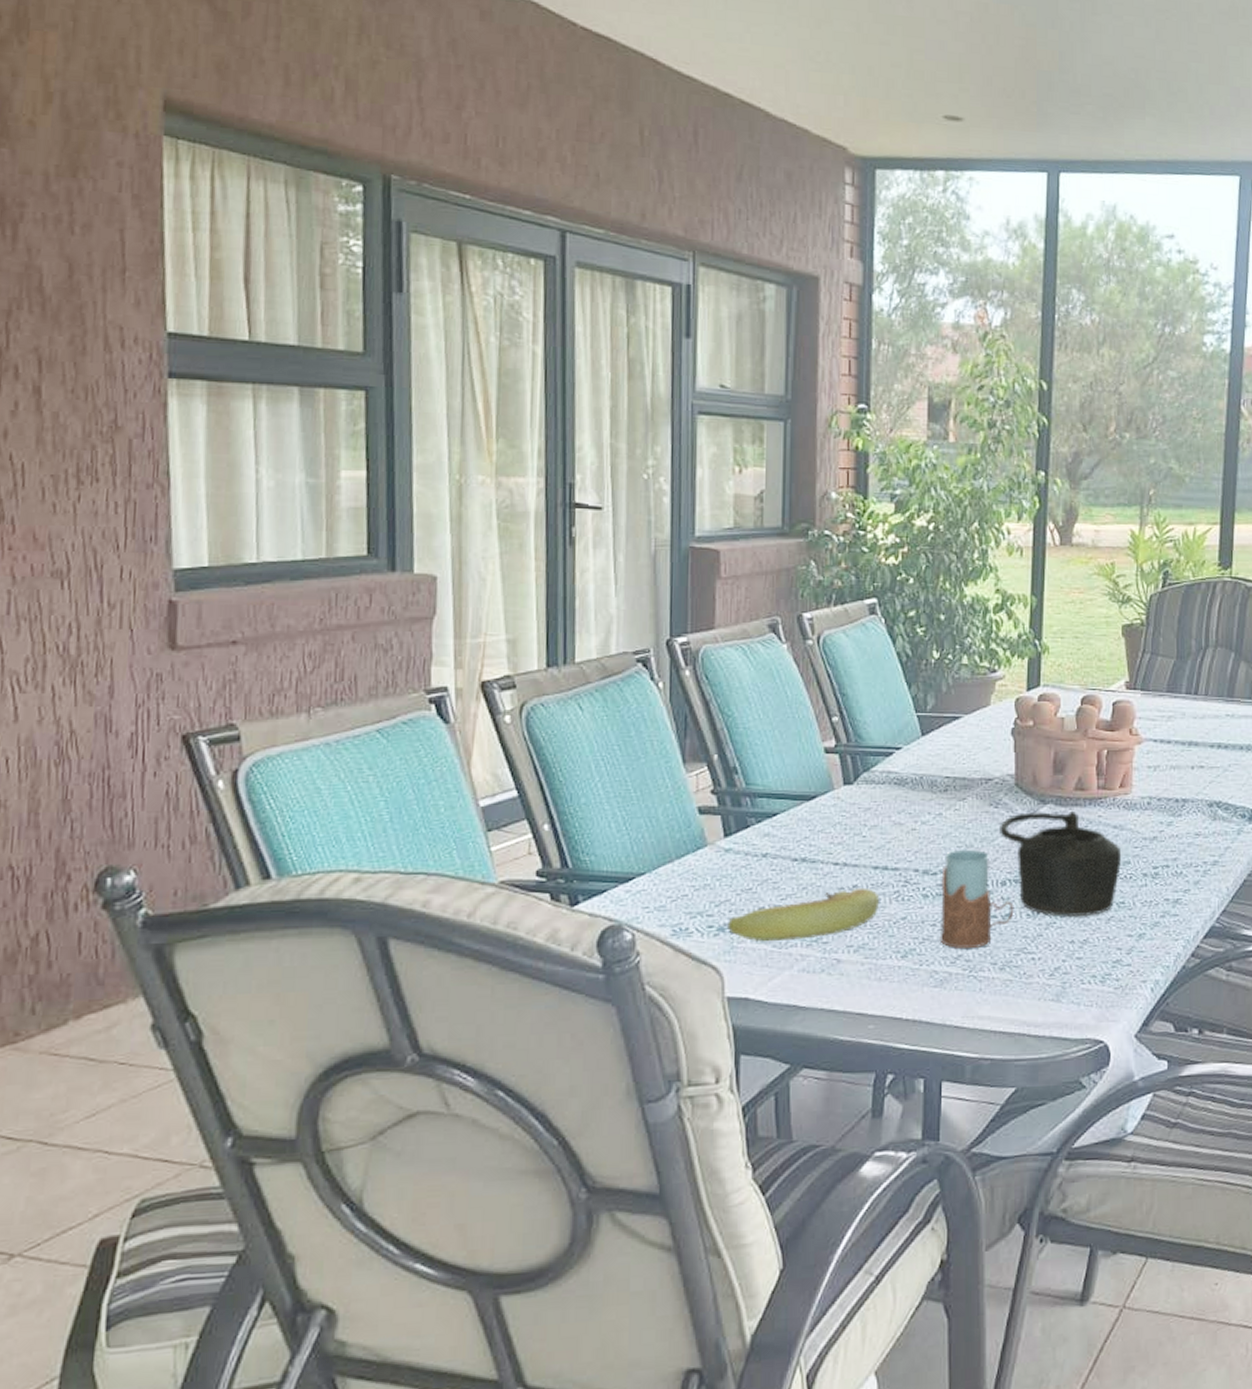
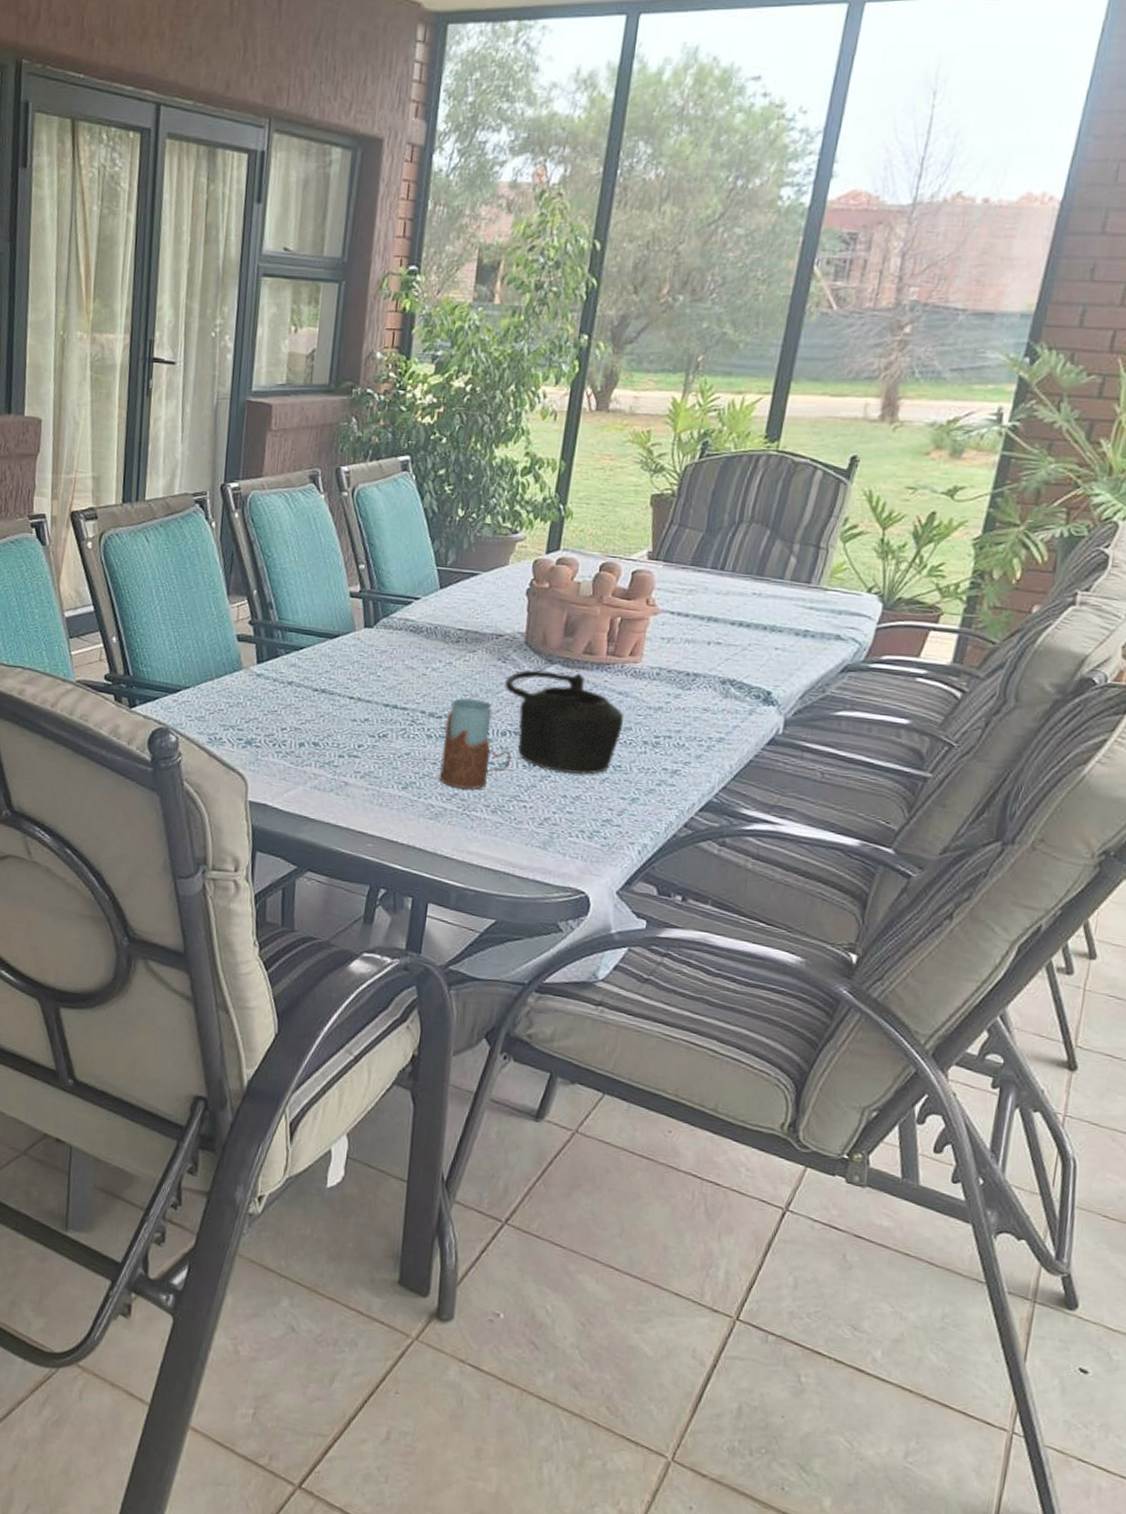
banana: present [728,887,880,942] -> none [254,721,388,761]

